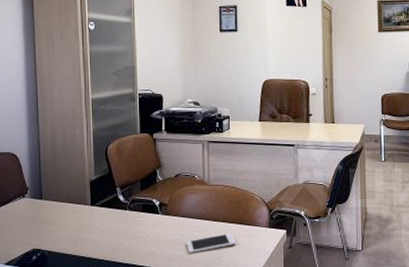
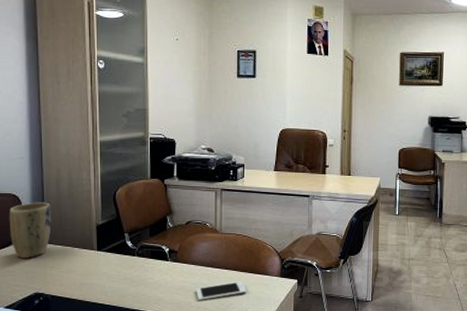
plant pot: none [8,159,48,215] -> present [9,202,52,258]

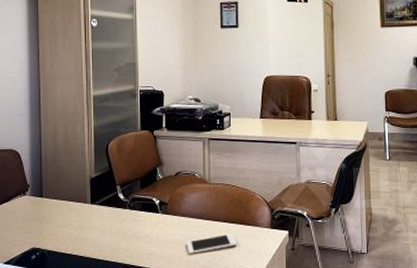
plant pot: present [9,202,52,258] -> none [9,157,49,213]

